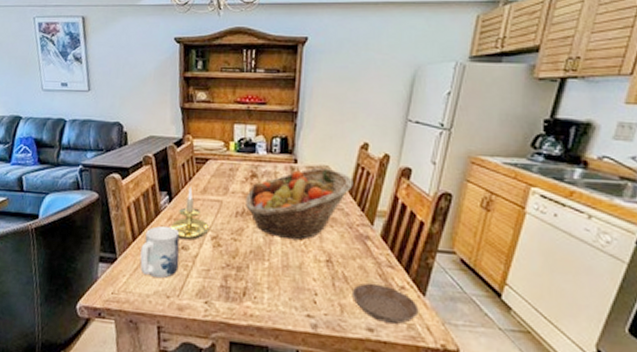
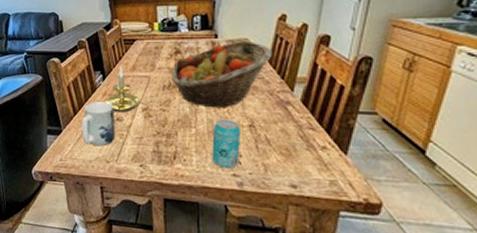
beverage can: none [285,252,318,308] -> present [212,119,242,168]
saucer: present [353,283,419,324] -> none [276,144,341,181]

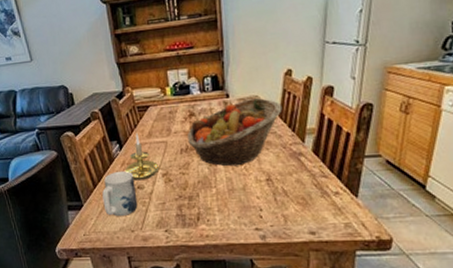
beverage can: present [212,119,242,168] -> none [232,175,261,223]

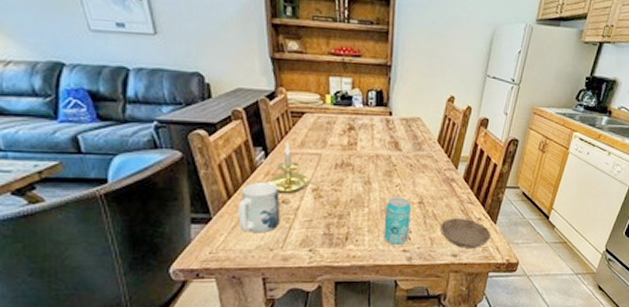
fruit basket: present [187,97,283,166] -> none [344,119,442,187]
beverage can: none [232,175,261,223] -> present [384,197,412,245]
saucer: none [293,193,354,225] -> present [440,218,491,248]

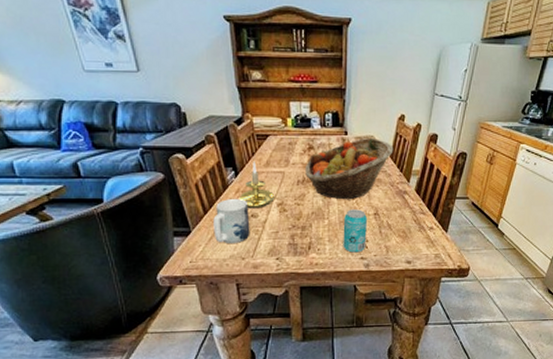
fruit basket: none [344,119,442,187] -> present [305,137,394,200]
saucer: present [440,218,491,248] -> none [395,227,443,255]

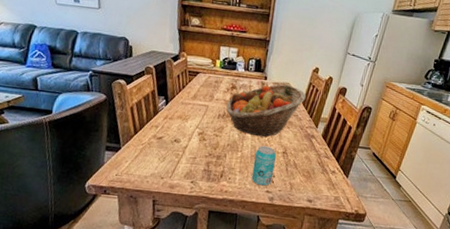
mug: present [213,198,250,244] -> none [140,123,174,164]
candle holder: present [239,161,275,209] -> none [166,93,197,135]

